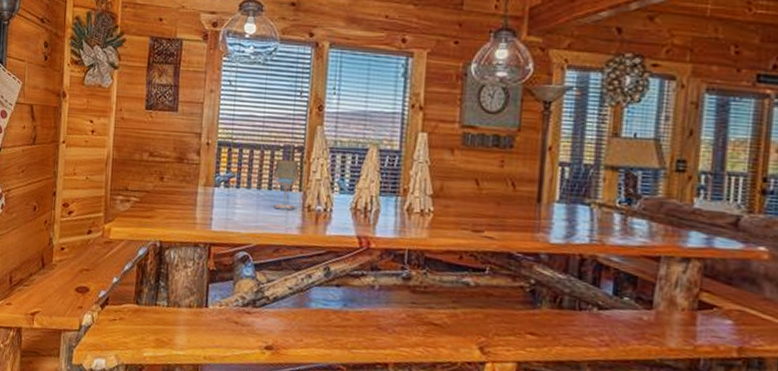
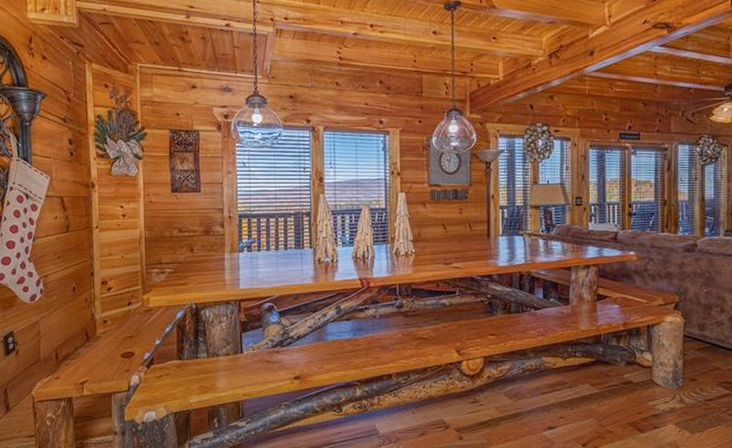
wine glass: present [273,159,300,211] -> none [287,224,310,265]

